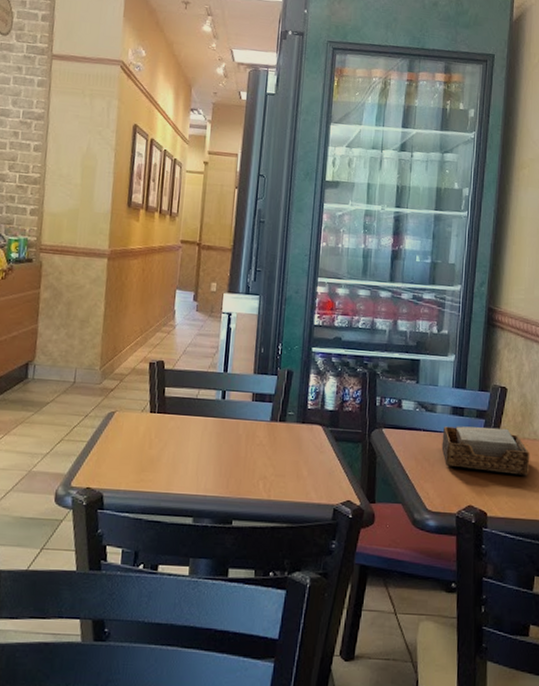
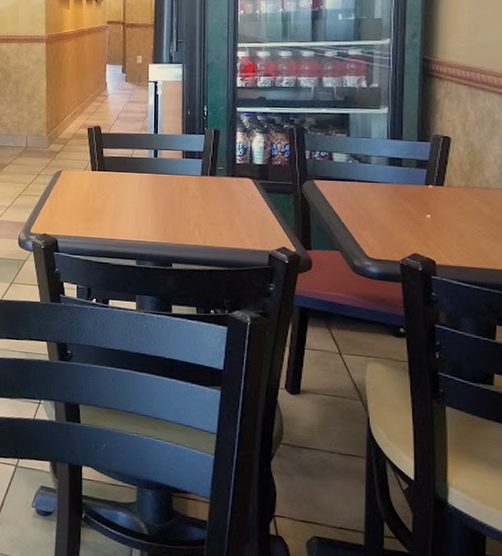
napkin holder: present [441,426,530,476] -> none [379,176,483,225]

